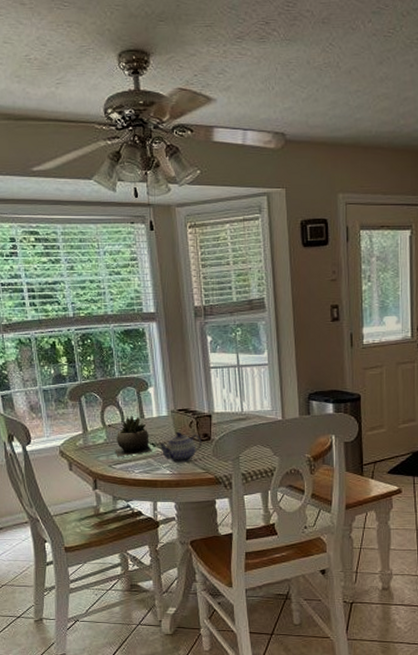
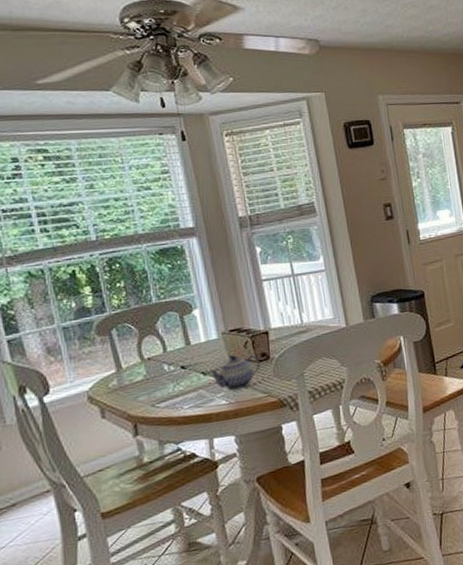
succulent plant: present [115,415,152,457] -> none [157,343,203,394]

